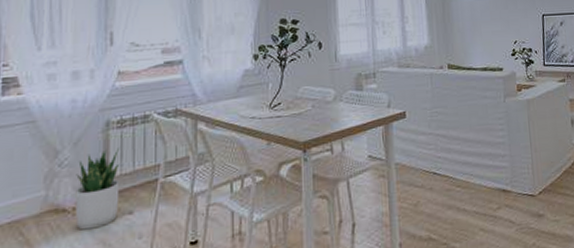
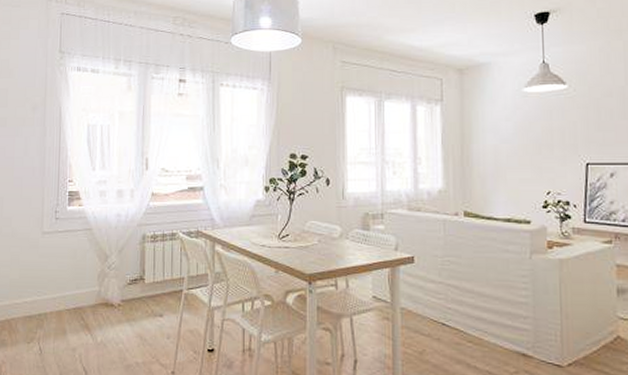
planter: present [75,148,120,230] -> none [120,259,153,324]

